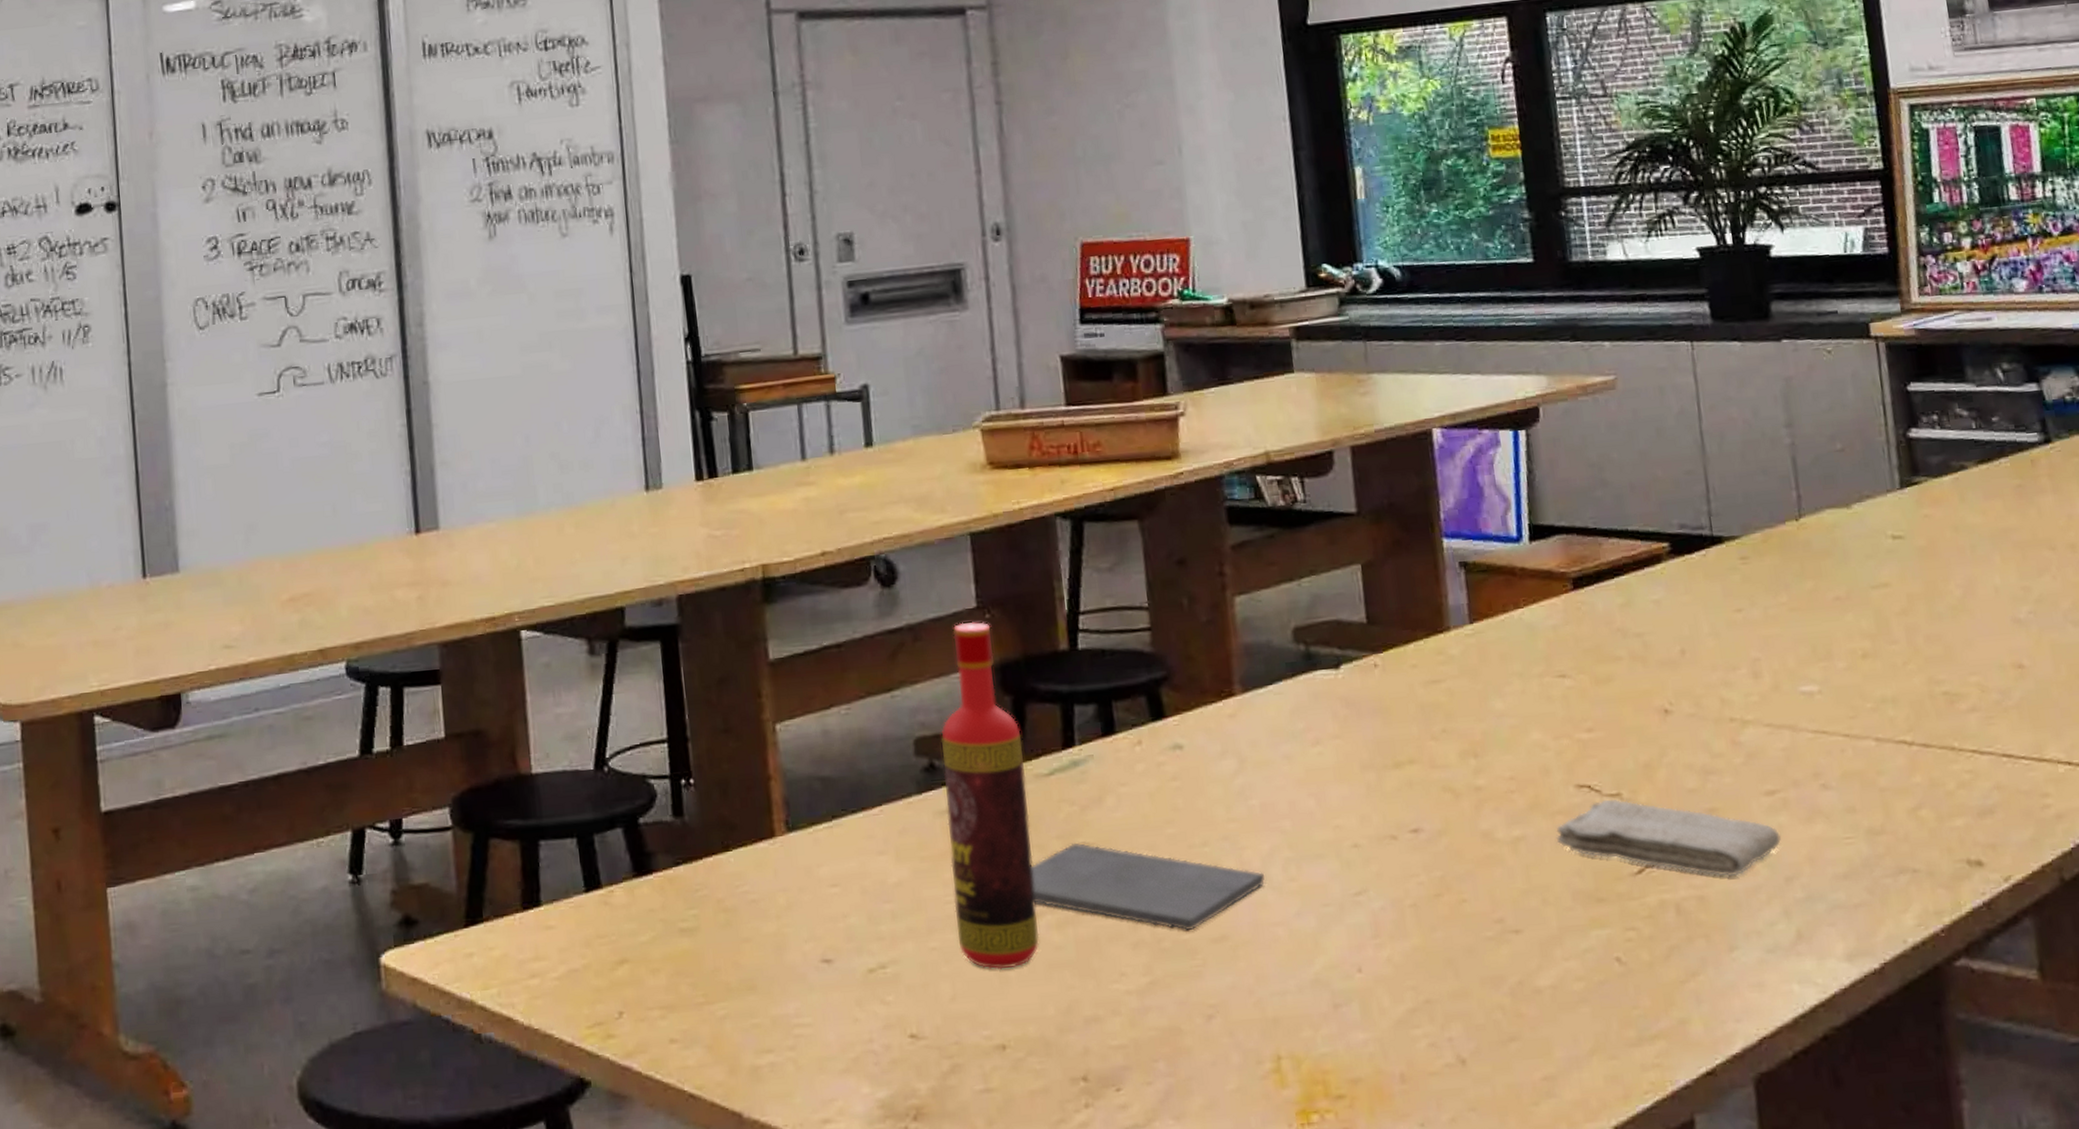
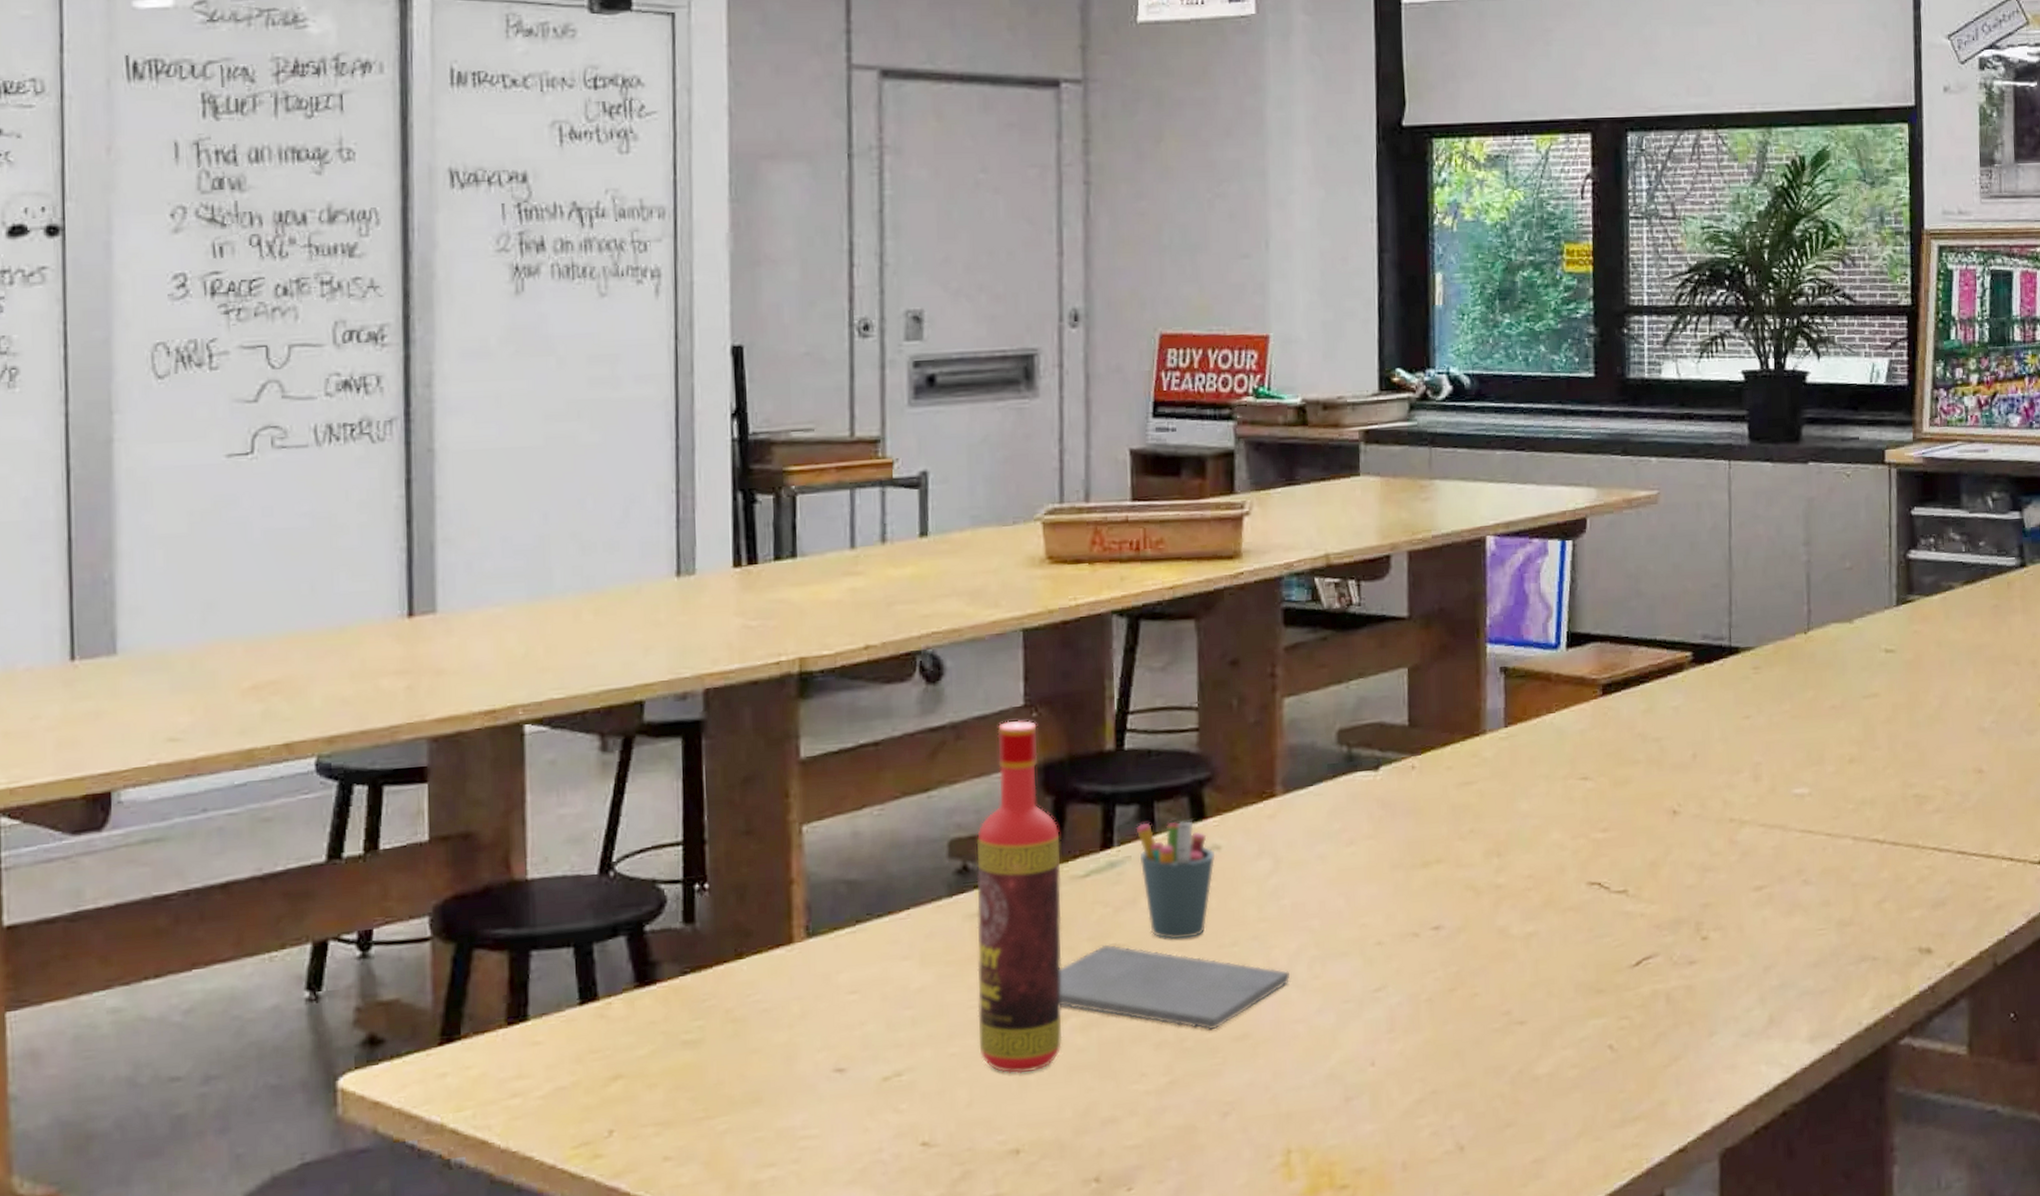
pen holder: none [1095,720,1178,839] -> present [1136,821,1215,940]
washcloth: present [1556,798,1781,877] -> none [1565,895,1763,968]

